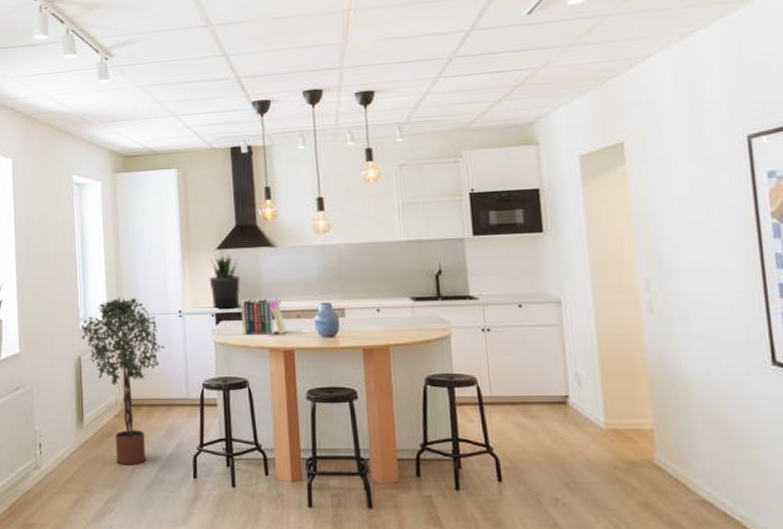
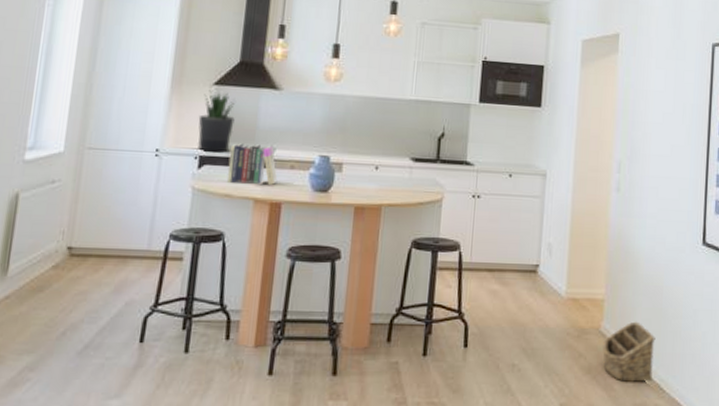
potted tree: present [80,297,165,466] -> none [25,126,131,327]
basket: none [660,452,730,519] -> present [603,321,656,382]

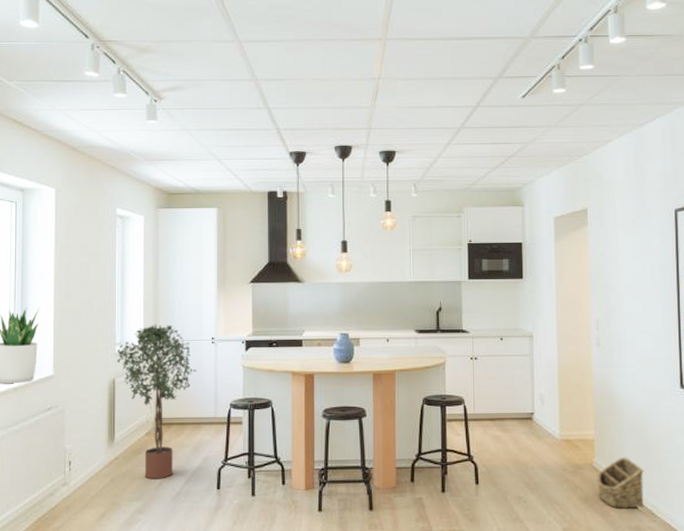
potted tree: none [25,126,131,327] -> present [116,324,197,479]
planter: present [197,87,235,154] -> none [241,285,270,338]
books: present [226,143,278,186] -> none [268,328,309,361]

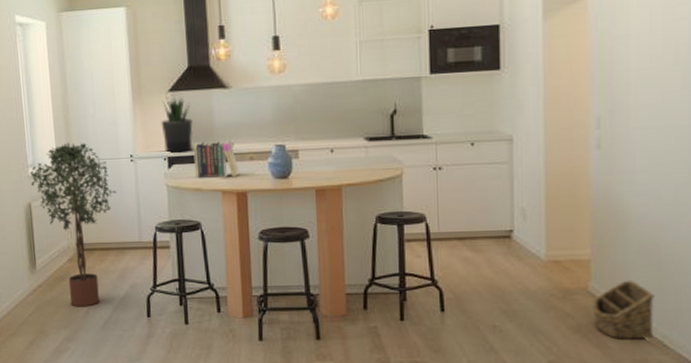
planter: none [241,285,270,338] -> present [161,94,193,154]
books: none [268,328,309,361] -> present [193,140,240,178]

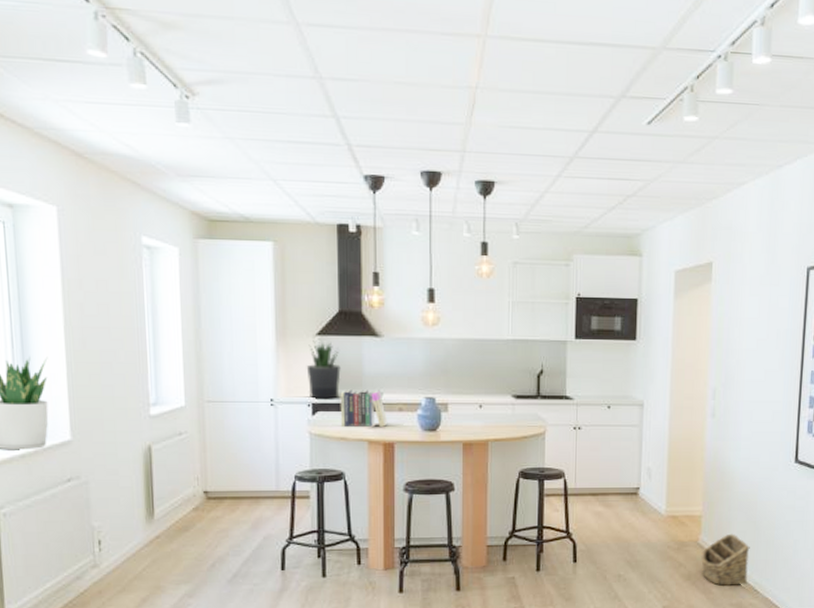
potted tree: present [29,142,116,307] -> none [150,381,253,560]

